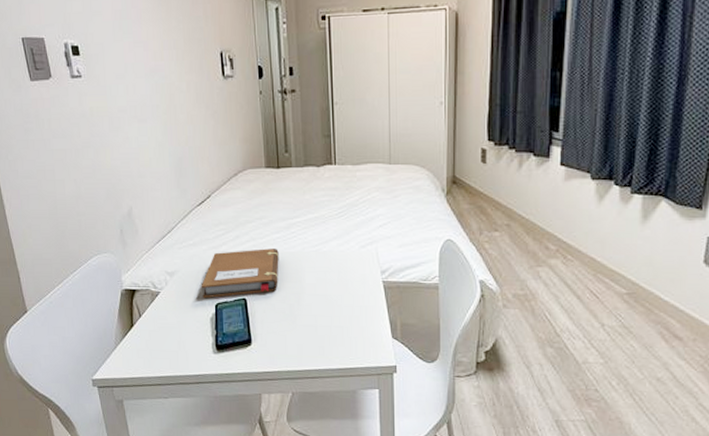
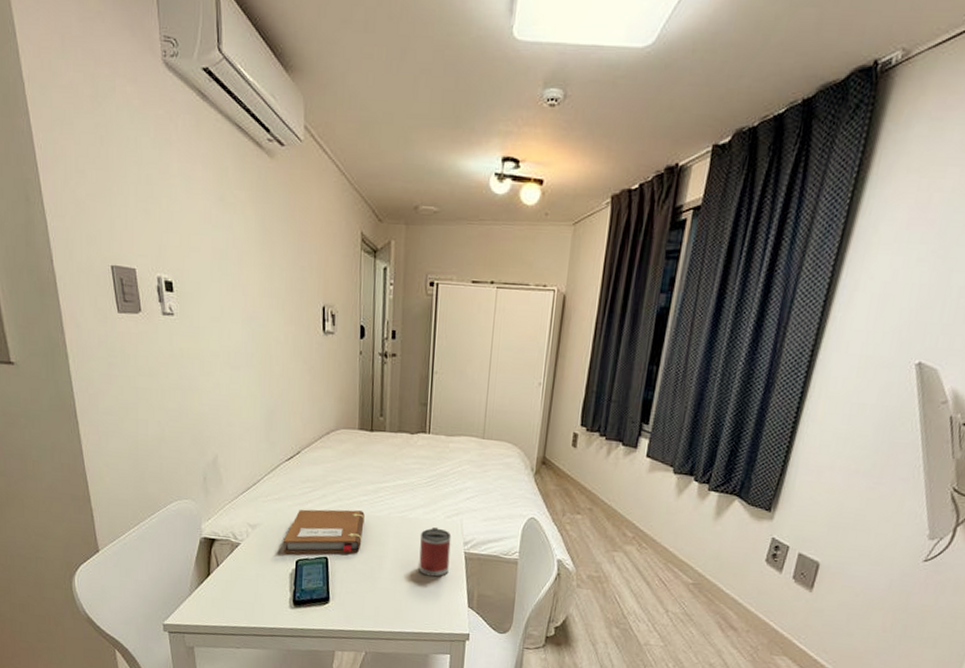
mug: none [336,259,368,309] -> present [418,527,452,577]

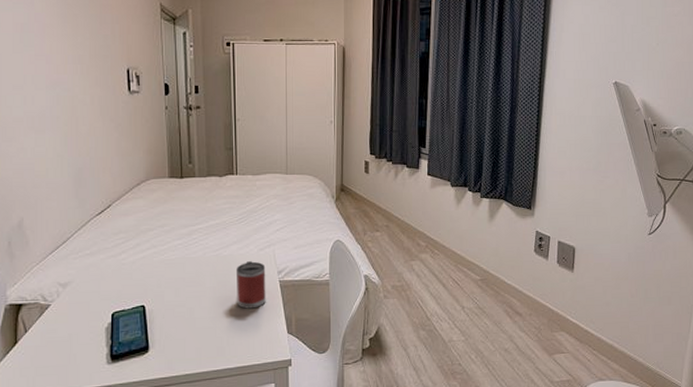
notebook: present [283,509,365,554] -> none [98,255,180,307]

